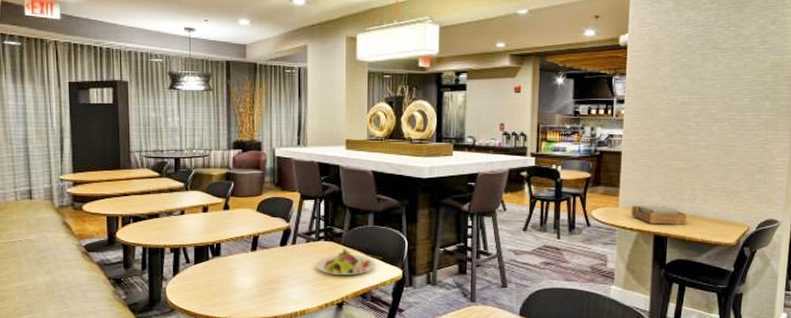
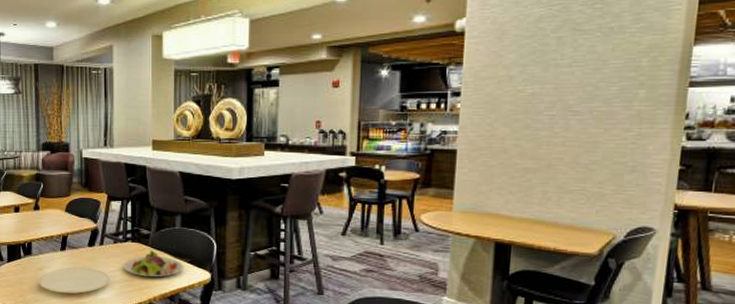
plate: none [227,268,302,294] -> present [38,267,110,294]
napkin holder: present [631,204,688,225] -> none [467,208,537,232]

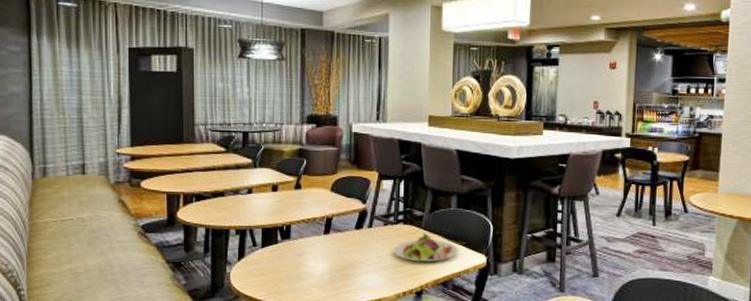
plate: present [38,267,110,294] -> none [297,252,379,281]

